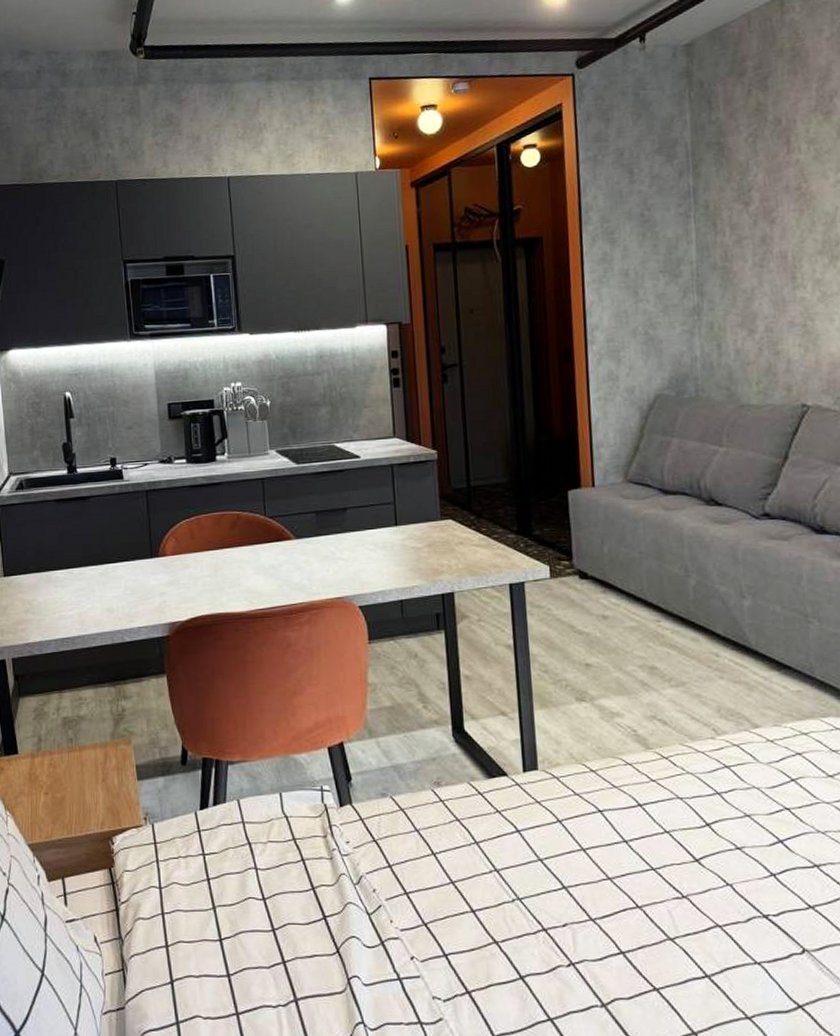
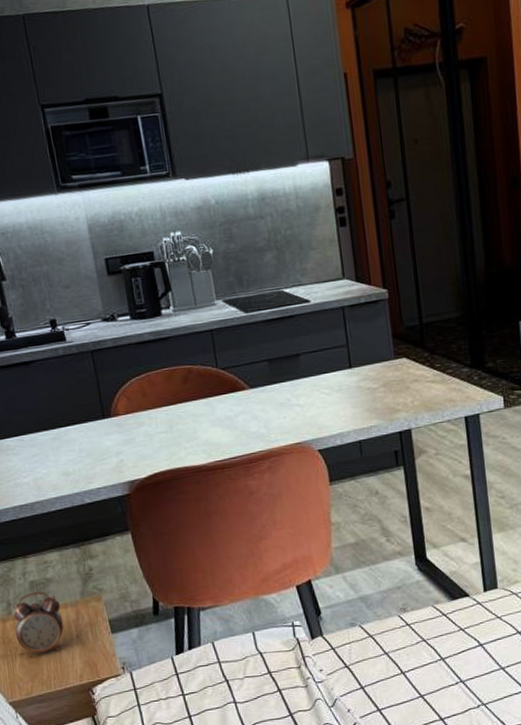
alarm clock: none [41,729,91,798] -> present [12,592,64,658]

